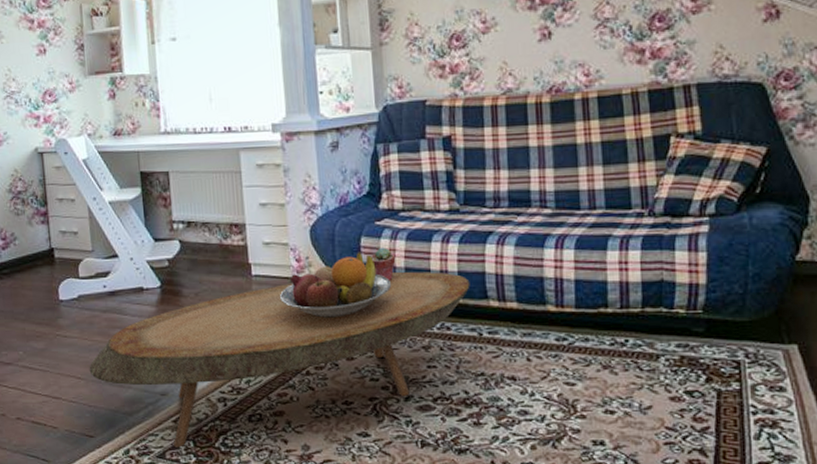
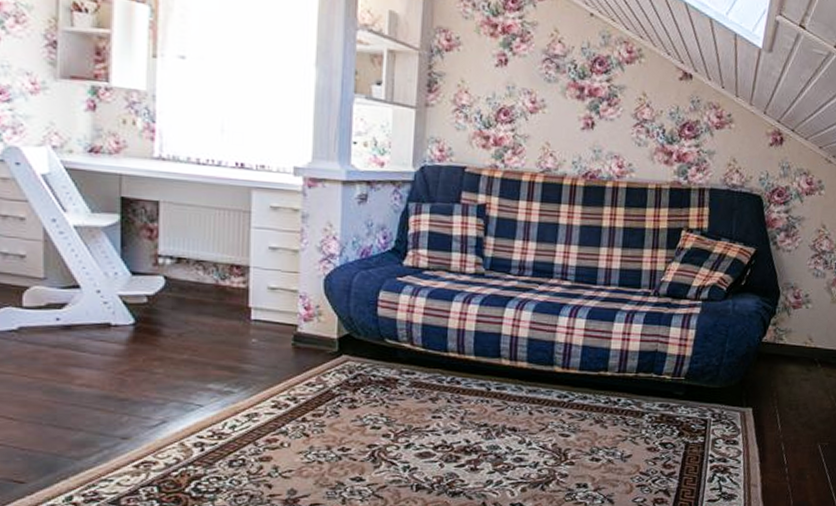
coffee table: present [89,271,470,448] -> none [26,326,485,493]
fruit bowl: present [280,252,392,318] -> none [281,305,407,367]
potted succulent: present [371,247,396,282] -> none [388,302,414,336]

